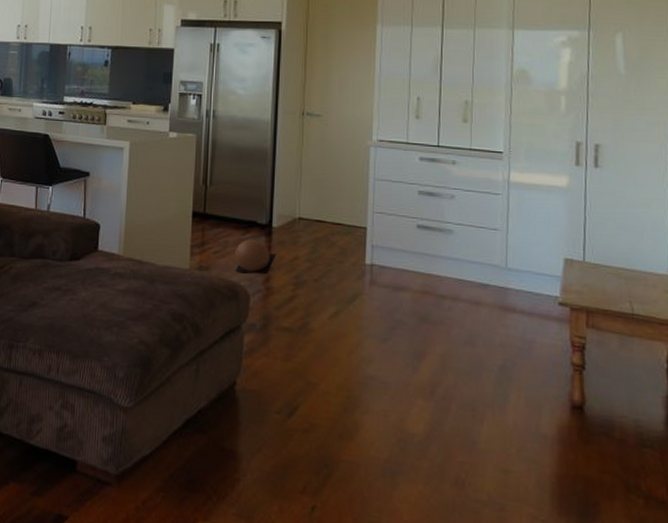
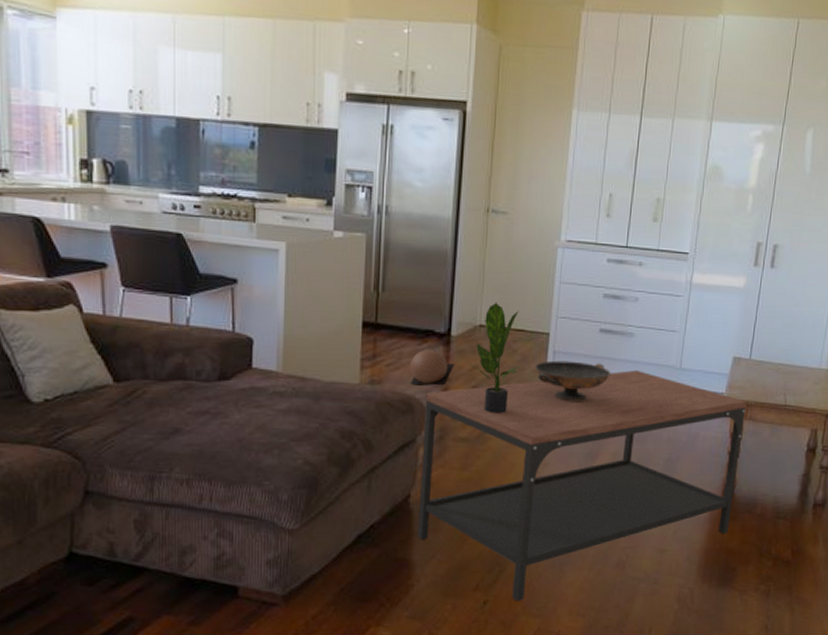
coffee table: none [243,268,587,512] -> present [417,370,747,602]
potted plant: none [291,196,341,306] -> present [470,302,522,414]
decorative bowl: none [353,254,432,298] -> present [534,360,611,402]

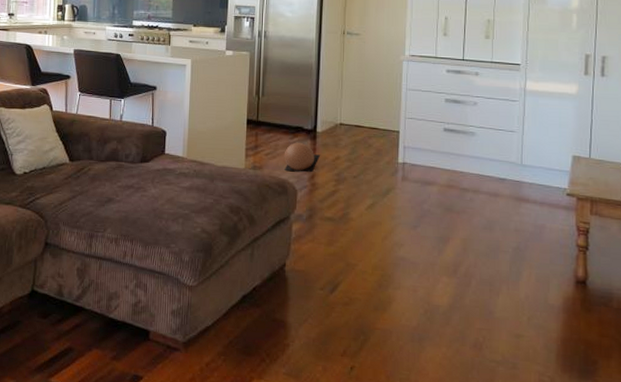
coffee table: present [417,370,747,602] -> none [292,165,591,371]
potted plant: present [470,302,522,414] -> none [333,105,377,198]
decorative bowl: present [534,360,611,402] -> none [387,154,456,192]

